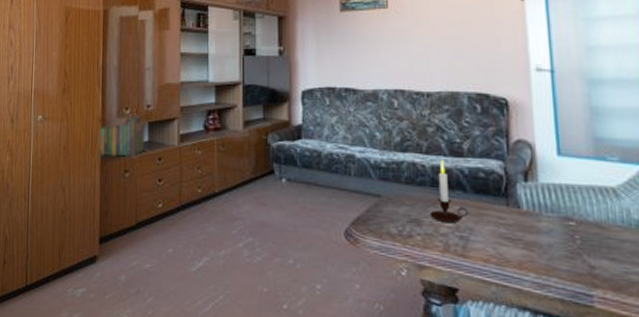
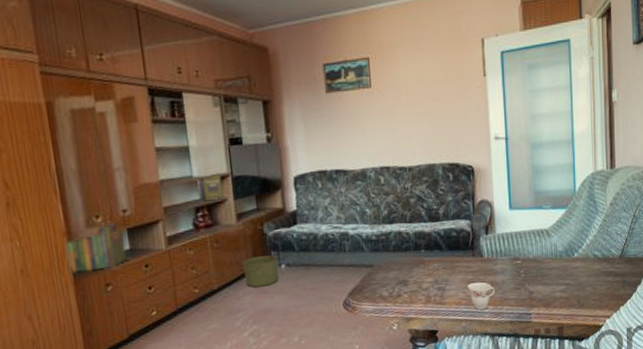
books: none [211,80,233,104] -> present [196,173,223,200]
basket: none [243,166,280,198] -> present [241,255,279,288]
candle: present [430,159,469,224] -> none [414,225,445,279]
teacup: none [499,238,537,276] -> present [467,281,495,310]

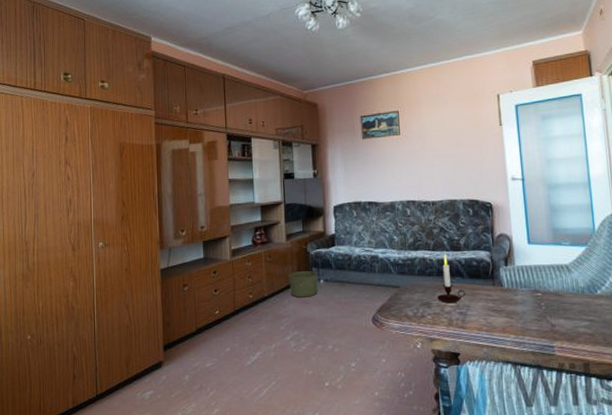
books: present [67,220,126,274] -> none [159,234,200,274]
books: present [196,173,223,200] -> none [257,200,277,222]
candle: none [414,225,445,279] -> present [437,253,466,303]
teacup: present [467,281,495,310] -> none [488,310,516,338]

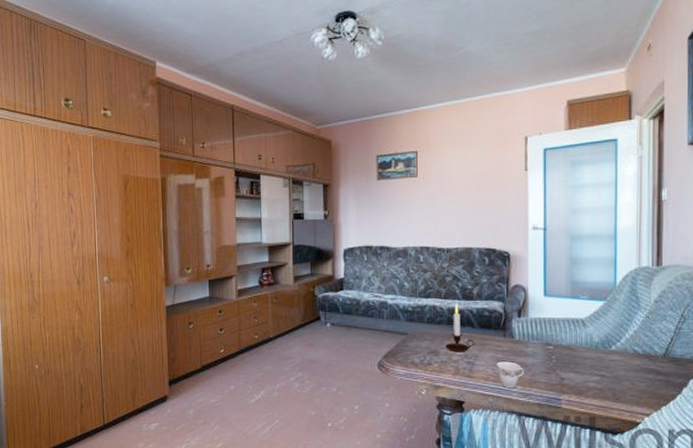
basket: present [287,271,319,298] -> none [294,314,326,340]
teacup: none [488,310,516,338] -> present [496,361,524,389]

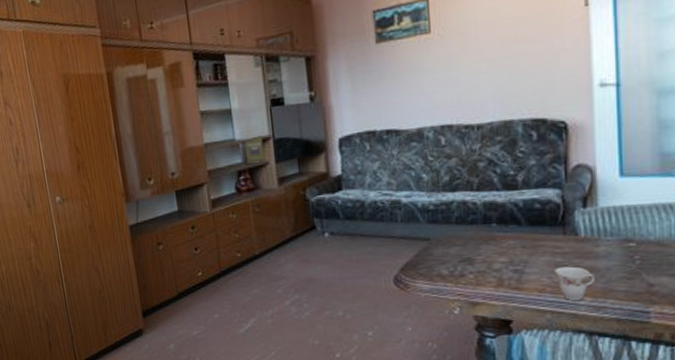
books: none [264,241,285,263] -> present [238,135,265,164]
candle: present [445,302,475,353] -> none [482,194,523,259]

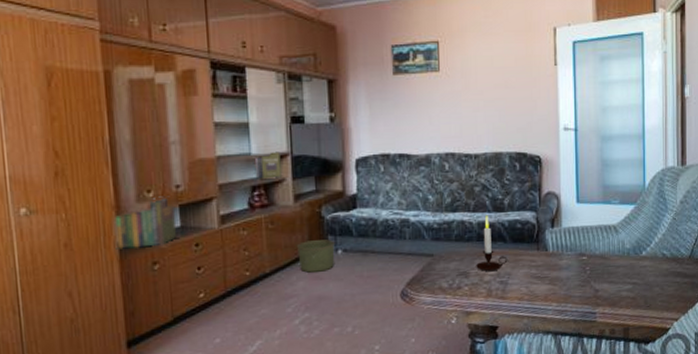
books: none [125,183,175,231] -> present [115,196,176,249]
basket: none [282,222,322,255] -> present [296,239,336,273]
candle: none [482,194,523,259] -> present [476,215,508,272]
teacup: present [554,266,594,302] -> none [530,277,559,307]

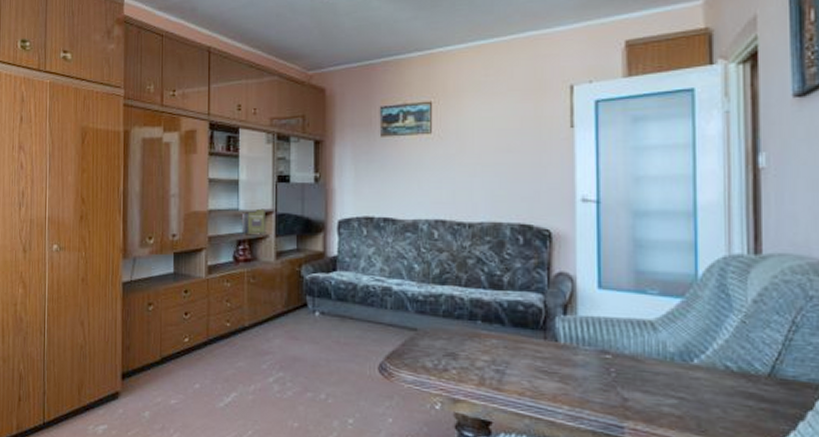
books: present [115,196,176,249] -> none [120,243,169,289]
basket: present [296,239,336,273] -> none [274,299,314,332]
candle: present [476,215,508,272] -> none [467,292,506,357]

